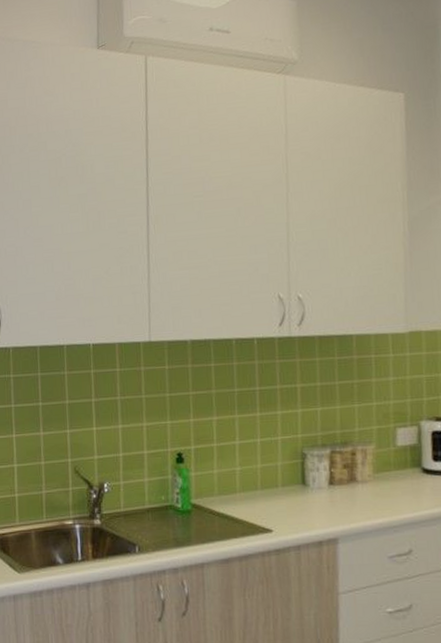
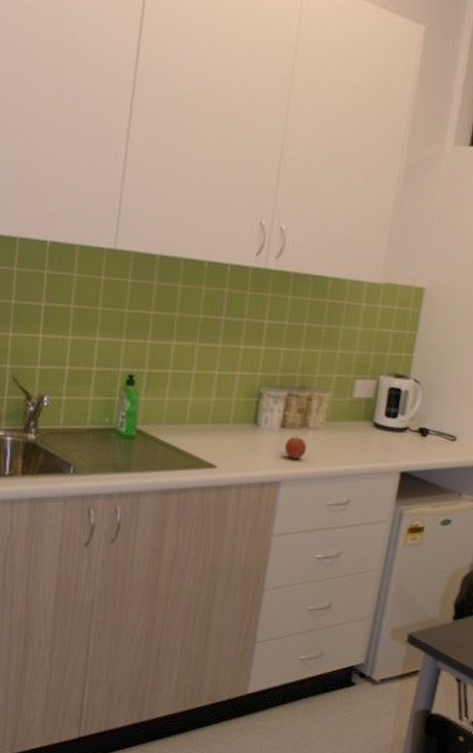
fruit: none [336,490,359,515] -> present [285,435,307,460]

